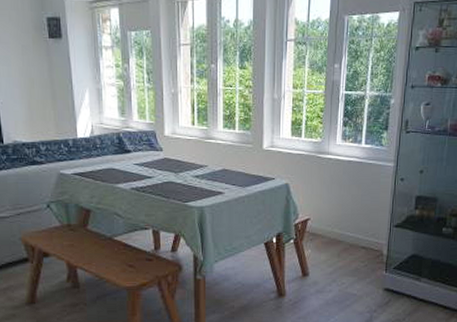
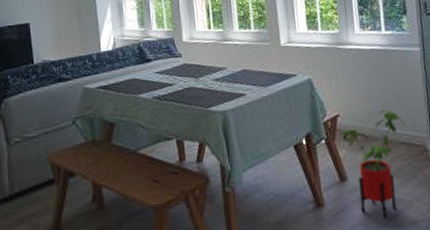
house plant: none [310,217,368,309] -> present [341,109,405,218]

